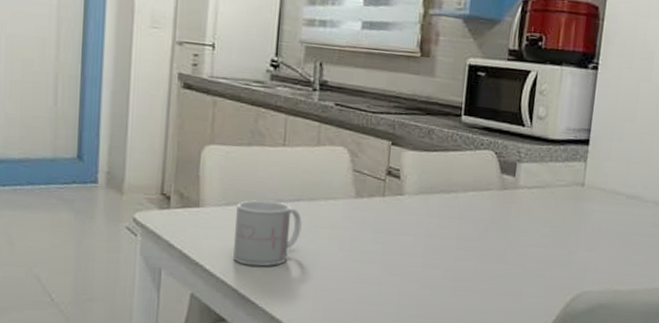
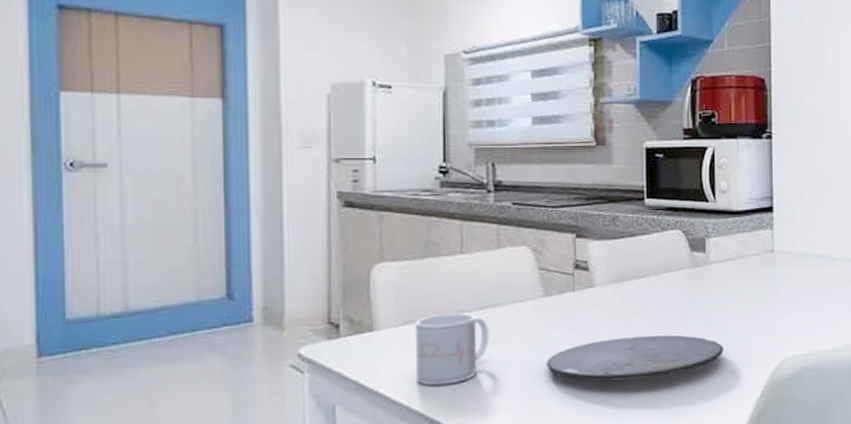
plate: none [351,247,521,291] -> present [546,335,723,382]

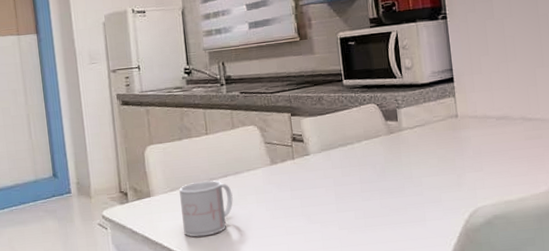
plate: present [546,335,723,382] -> none [278,191,421,232]

